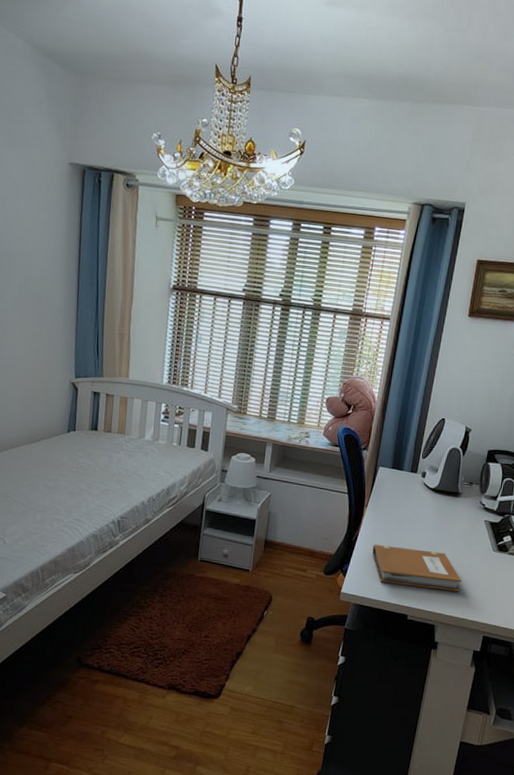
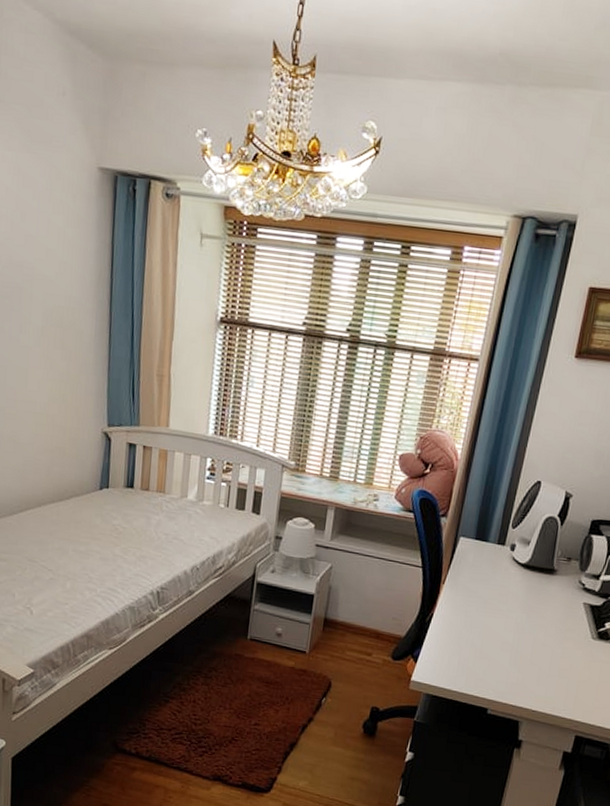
notebook: present [372,544,462,592] -> none [448,627,554,684]

